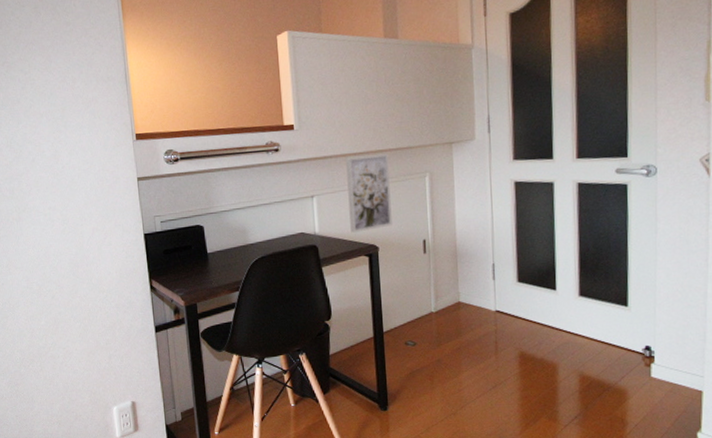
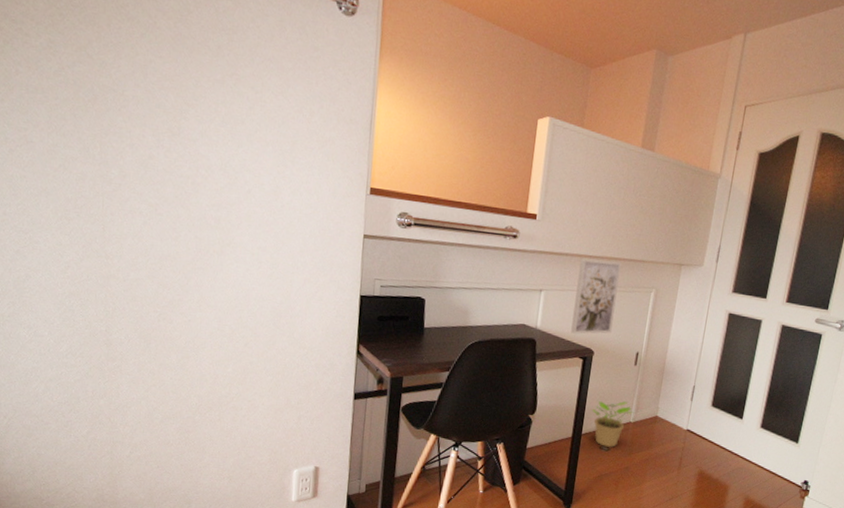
potted plant: none [388,292,434,342] -> present [591,401,634,447]

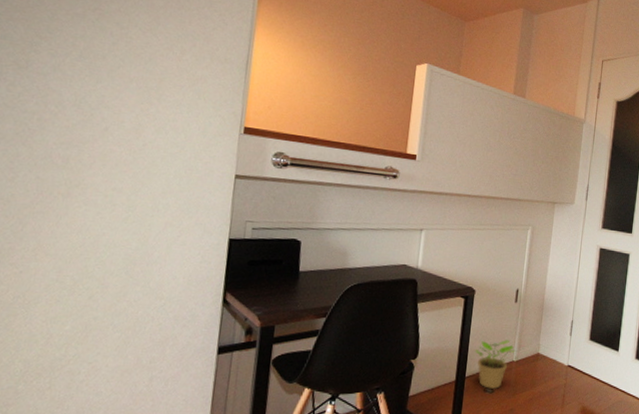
wall art: present [571,258,621,334] -> none [452,197,499,273]

